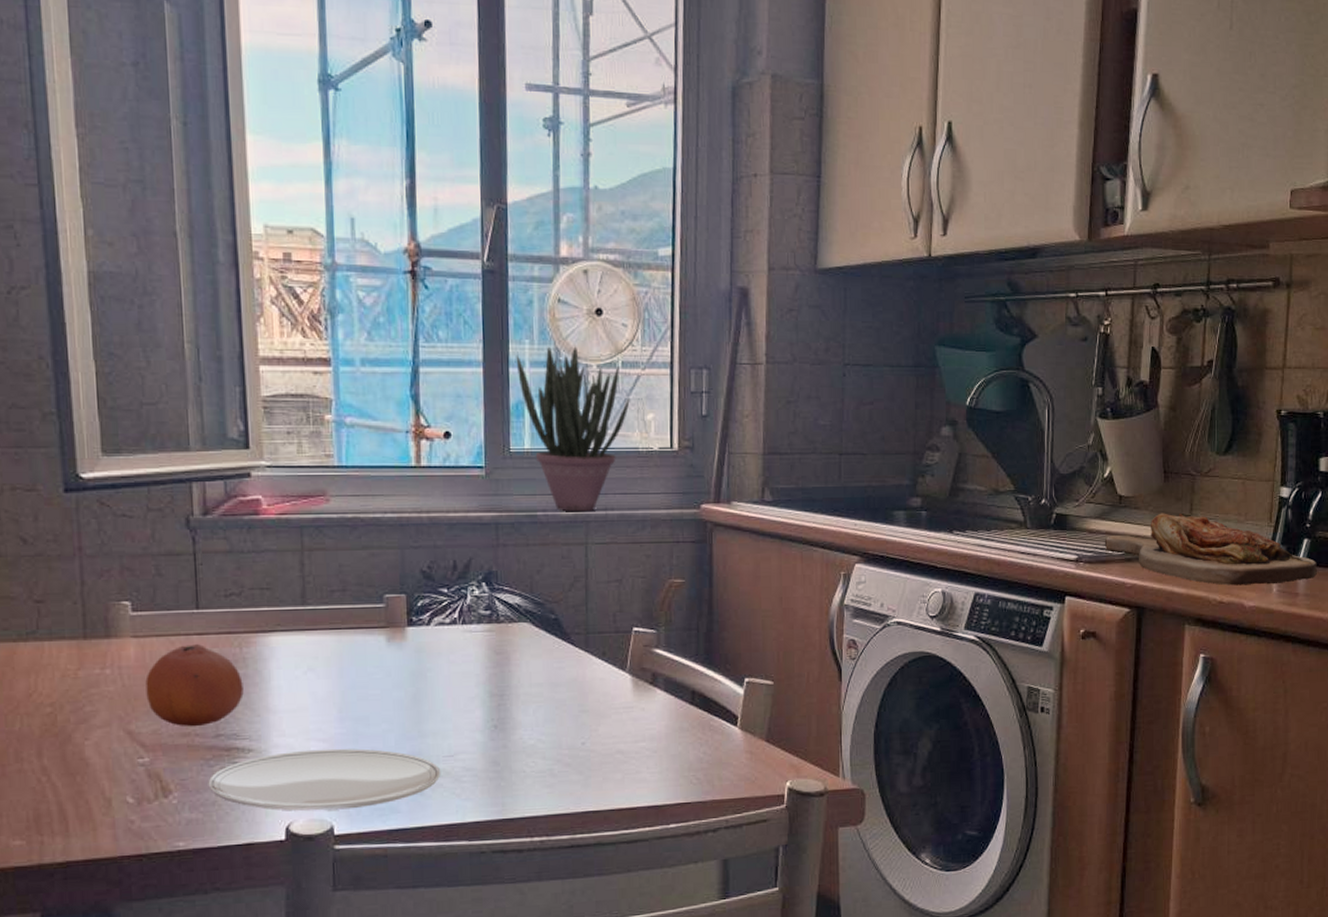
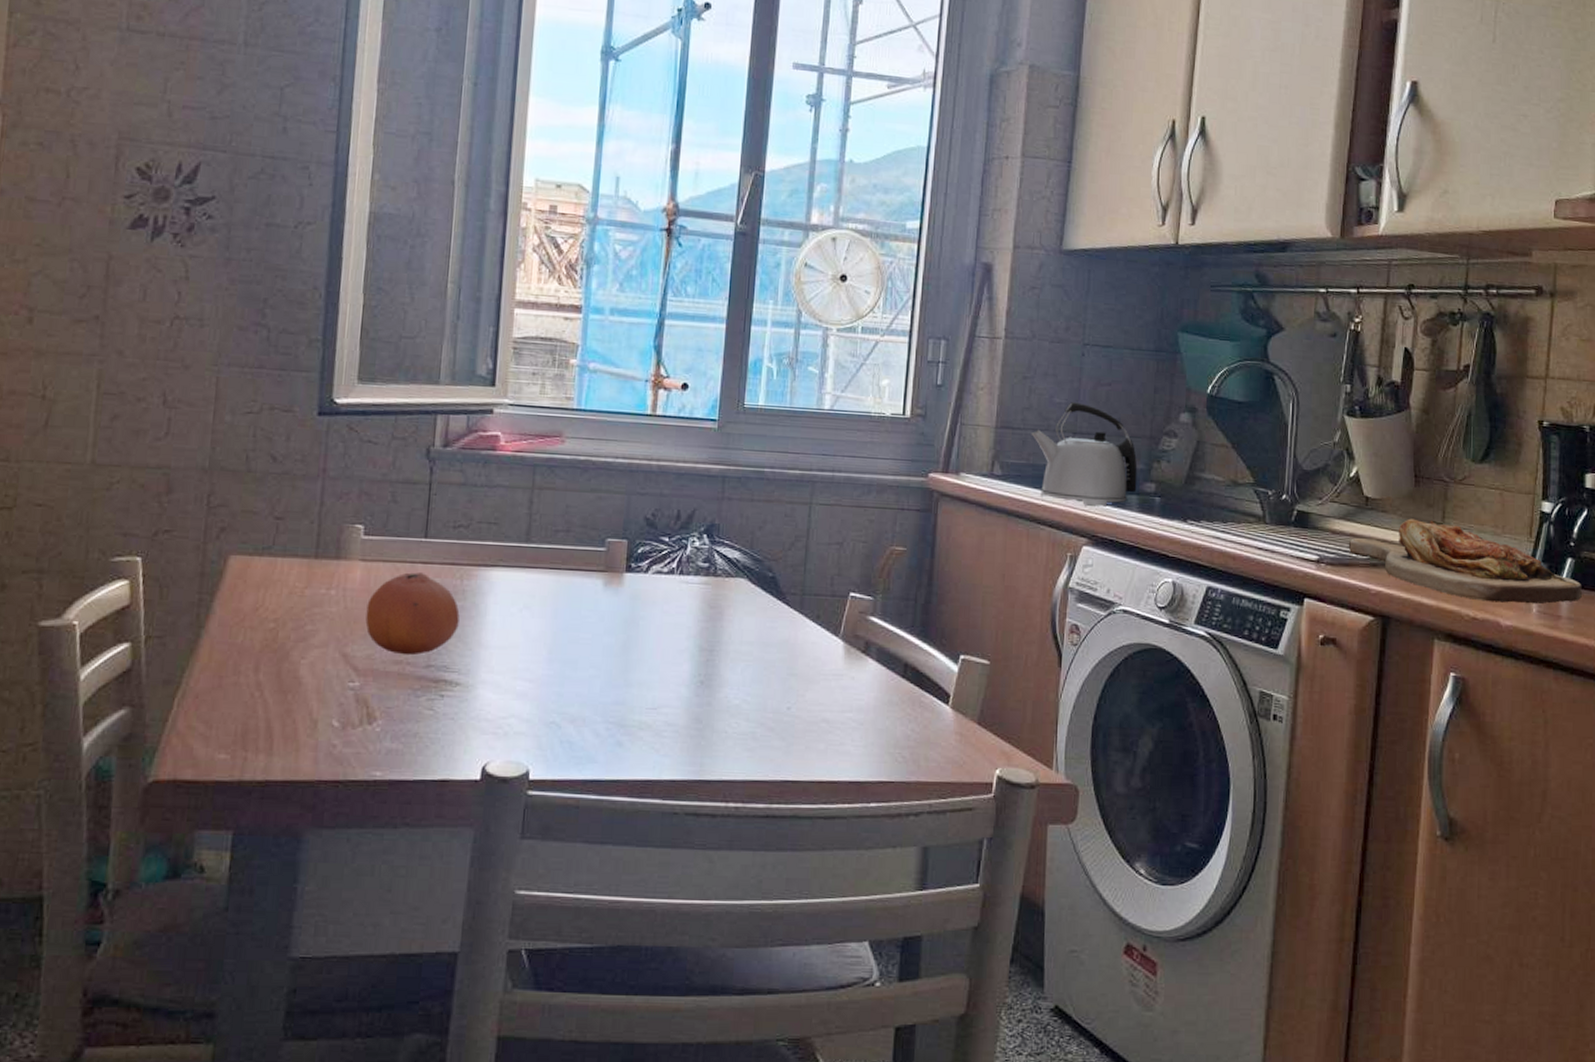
plate: present [208,748,441,812] -> none [412,689,643,754]
potted plant: present [516,346,630,512] -> none [758,307,867,472]
kettle: none [798,423,904,525] -> present [1031,402,1138,507]

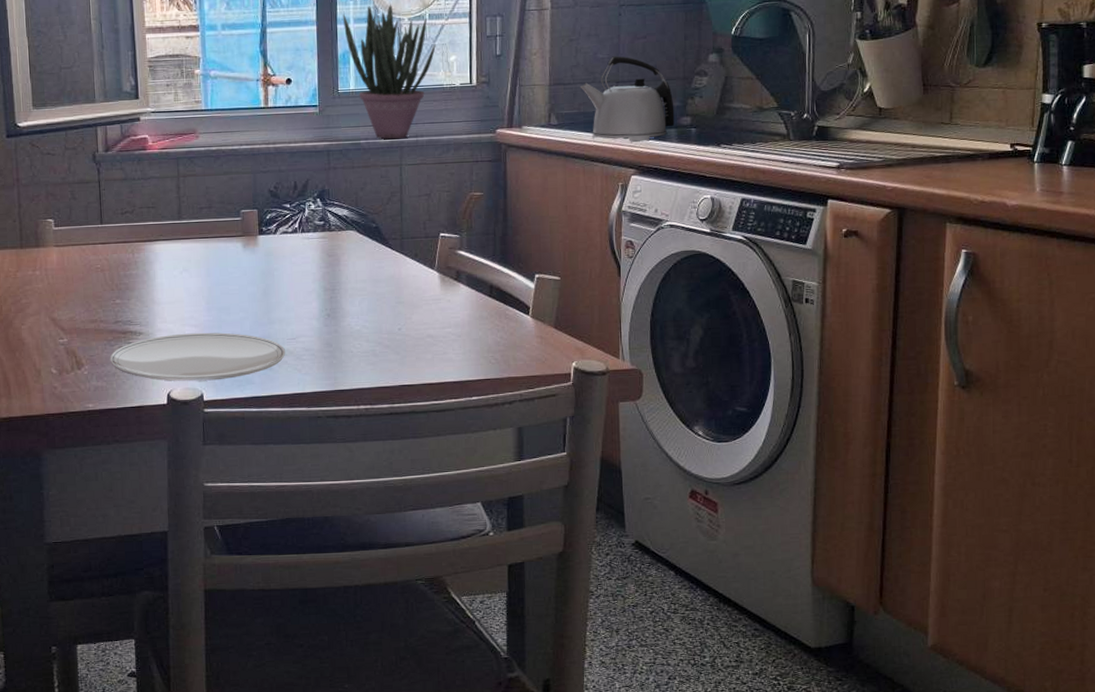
fruit: present [365,572,460,656] -> none [64,251,136,315]
plate: none [412,689,643,754] -> present [110,332,286,382]
potted plant: none [758,307,867,472] -> present [342,4,436,140]
cutting board: present [1348,518,1583,604] -> none [865,122,1083,187]

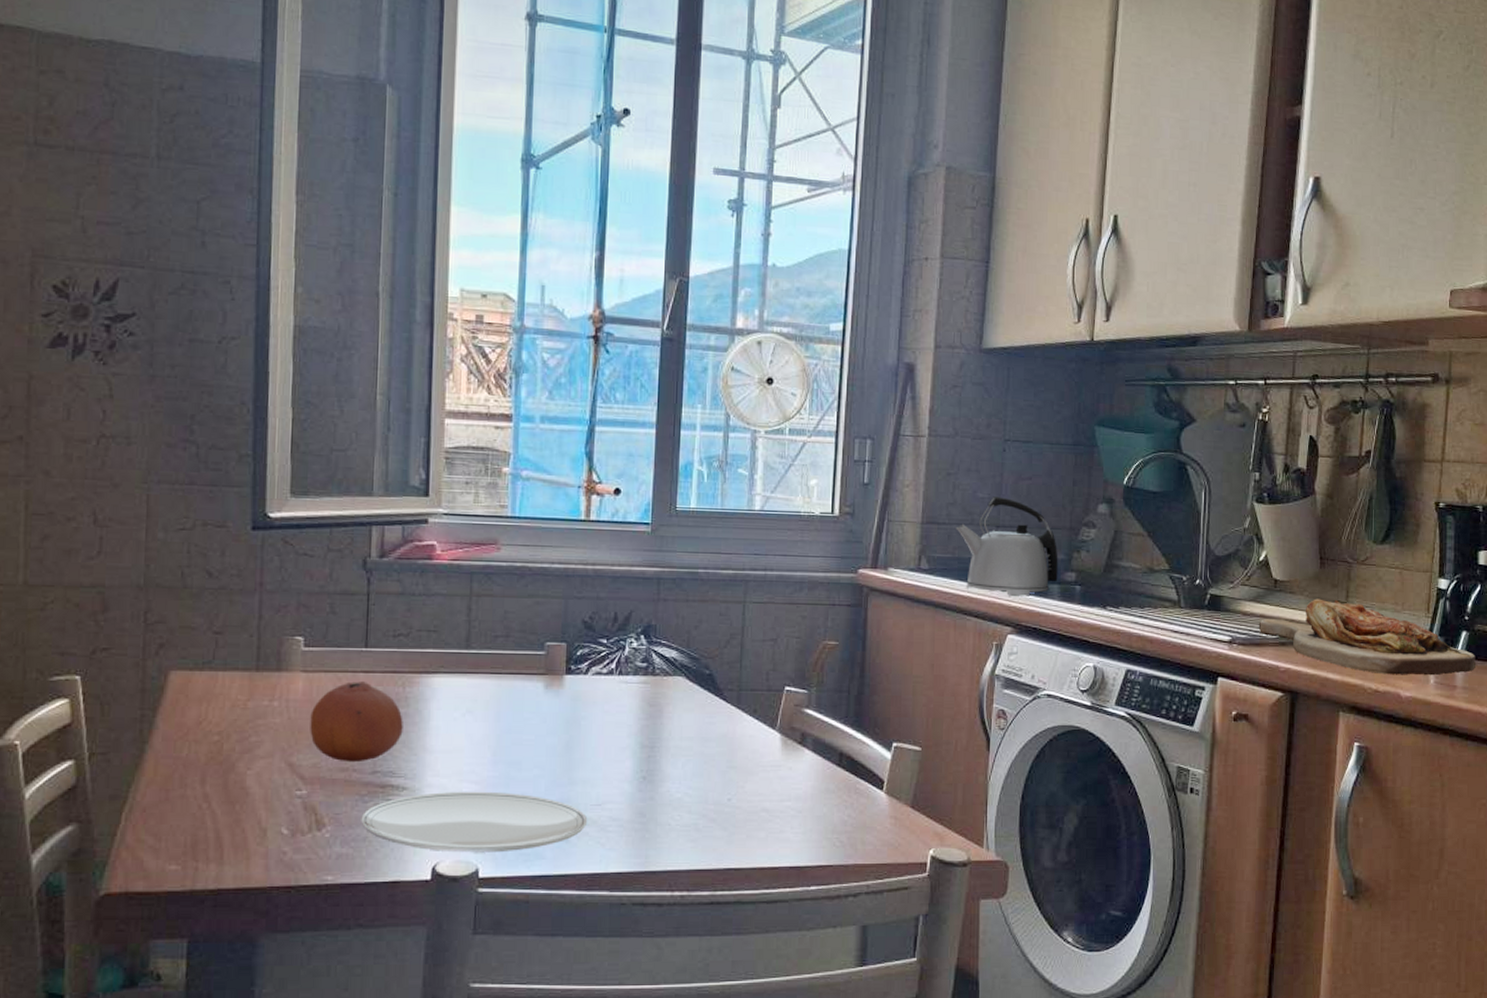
fruit: none [64,251,136,315] -> present [310,682,403,763]
potted plant: present [342,4,436,140] -> none [687,411,795,572]
cutting board: none [865,122,1083,187] -> present [1258,598,1477,676]

